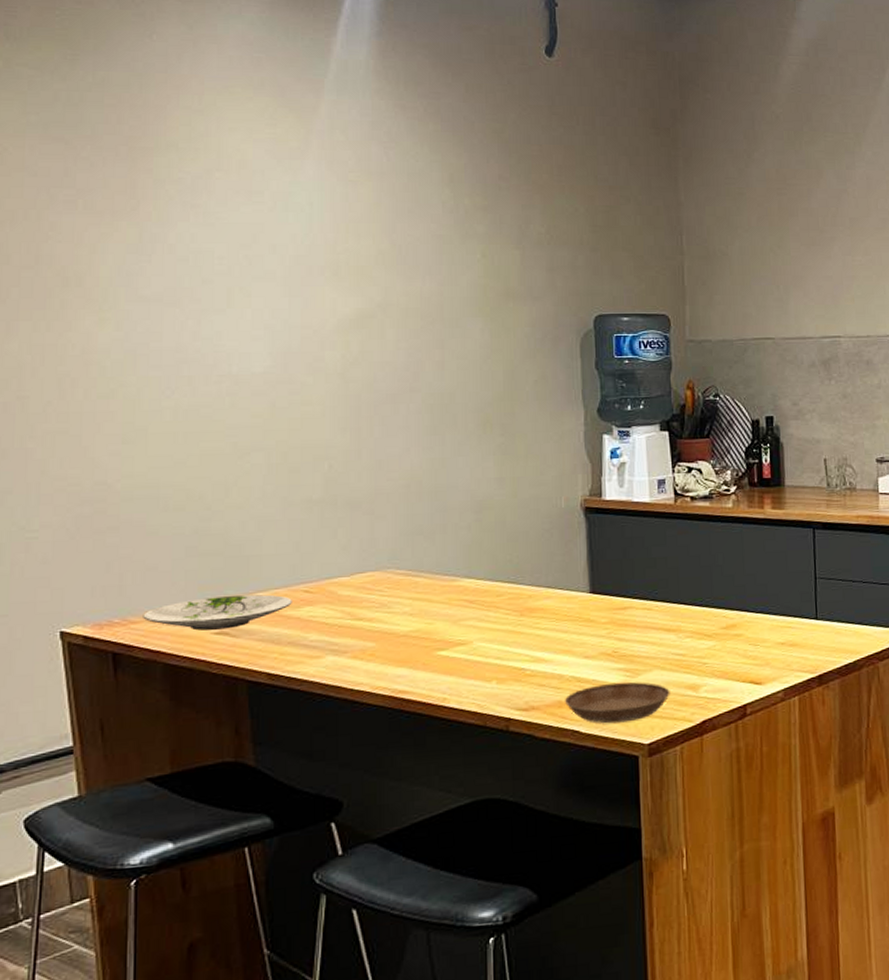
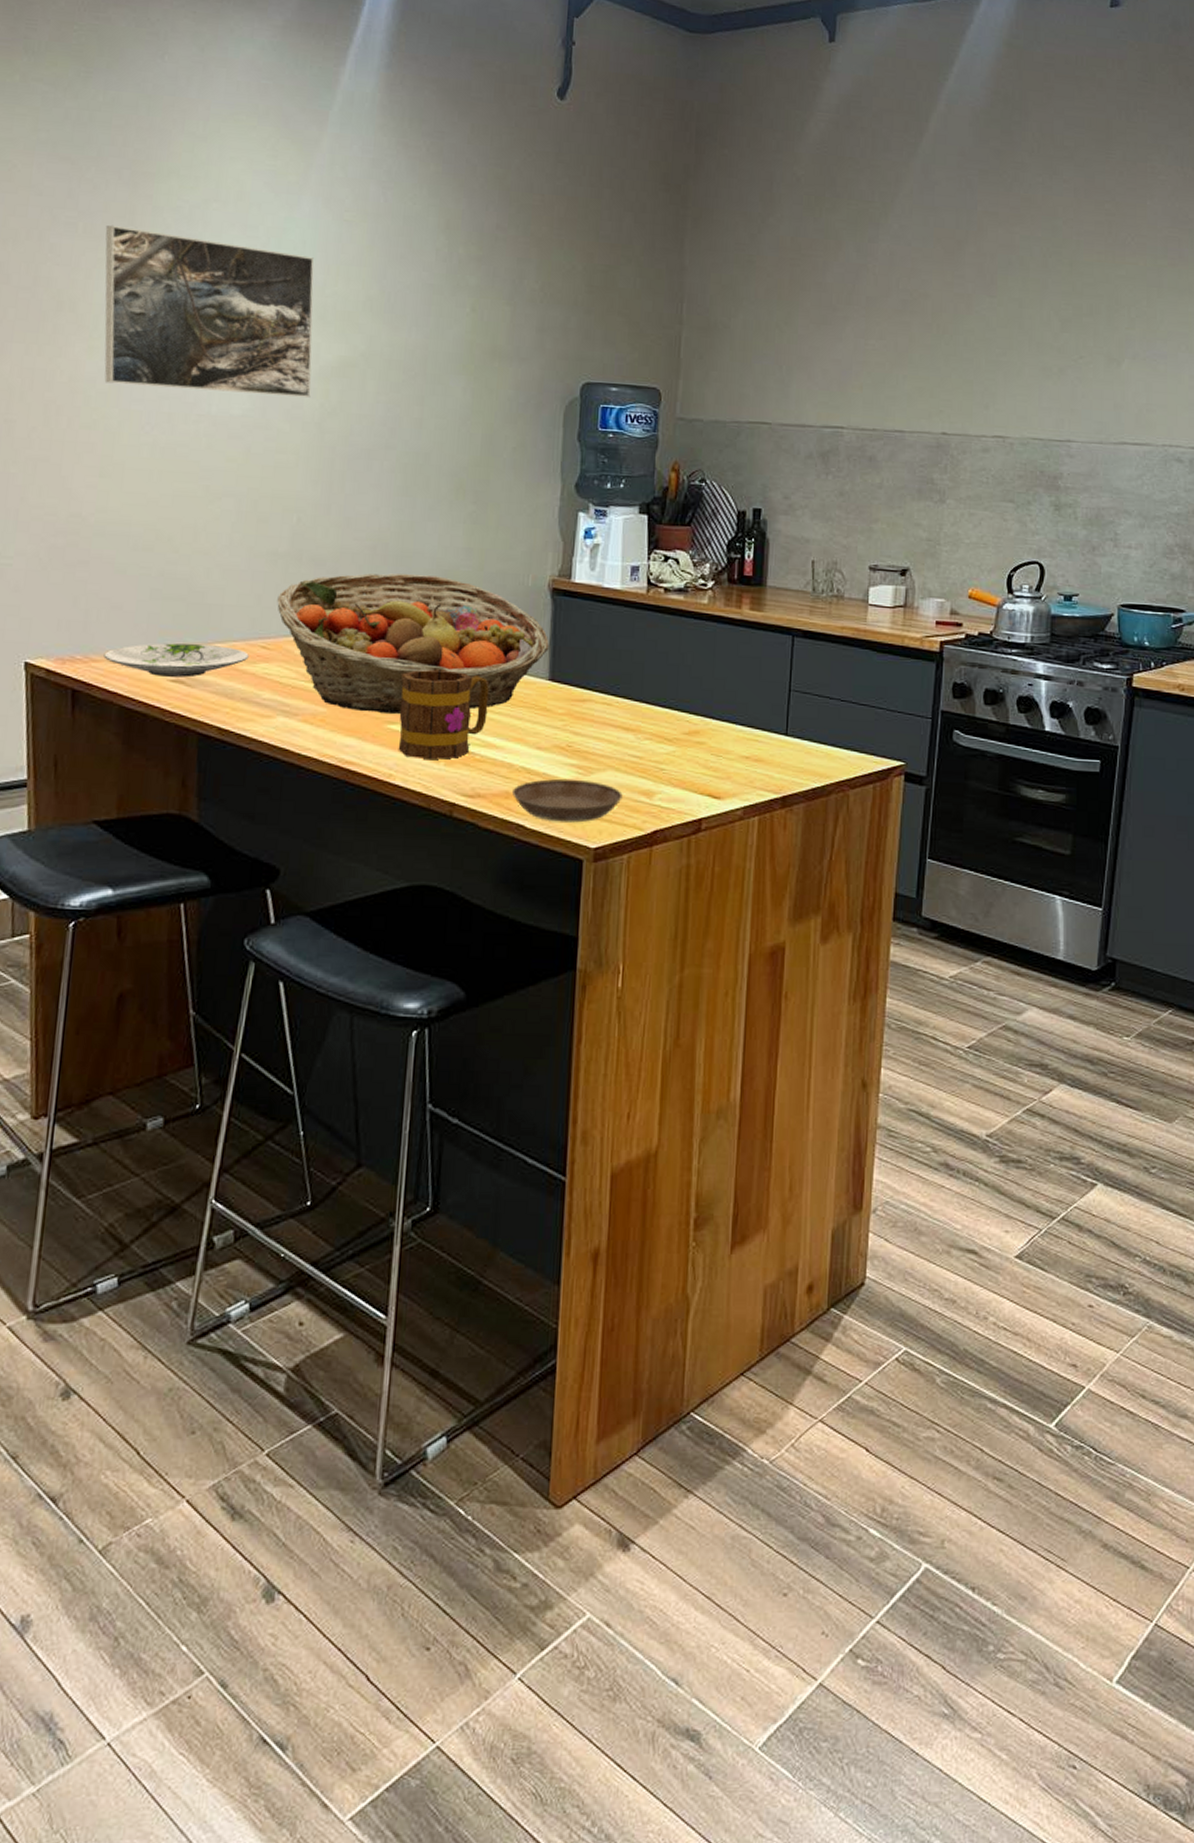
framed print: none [106,200,331,353] -> present [104,224,315,397]
fruit basket: none [316,507,587,642] -> present [277,573,549,714]
mug: none [445,593,534,680] -> present [398,669,489,760]

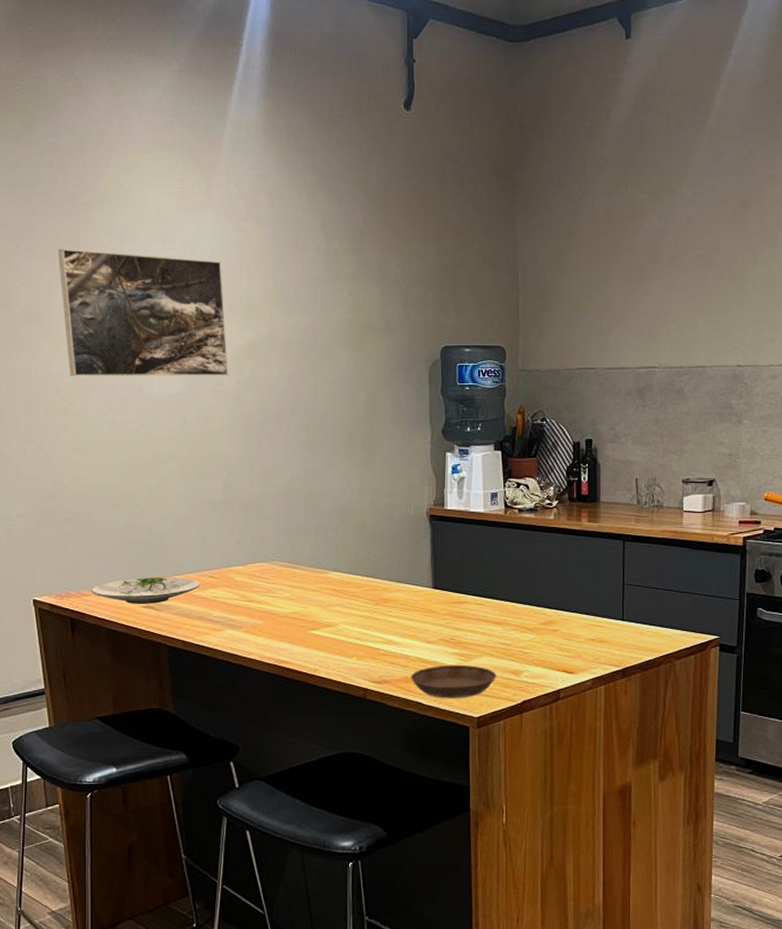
fruit basket: present [277,573,549,714] -> none [218,511,431,622]
mug: present [398,669,489,760] -> none [317,585,387,655]

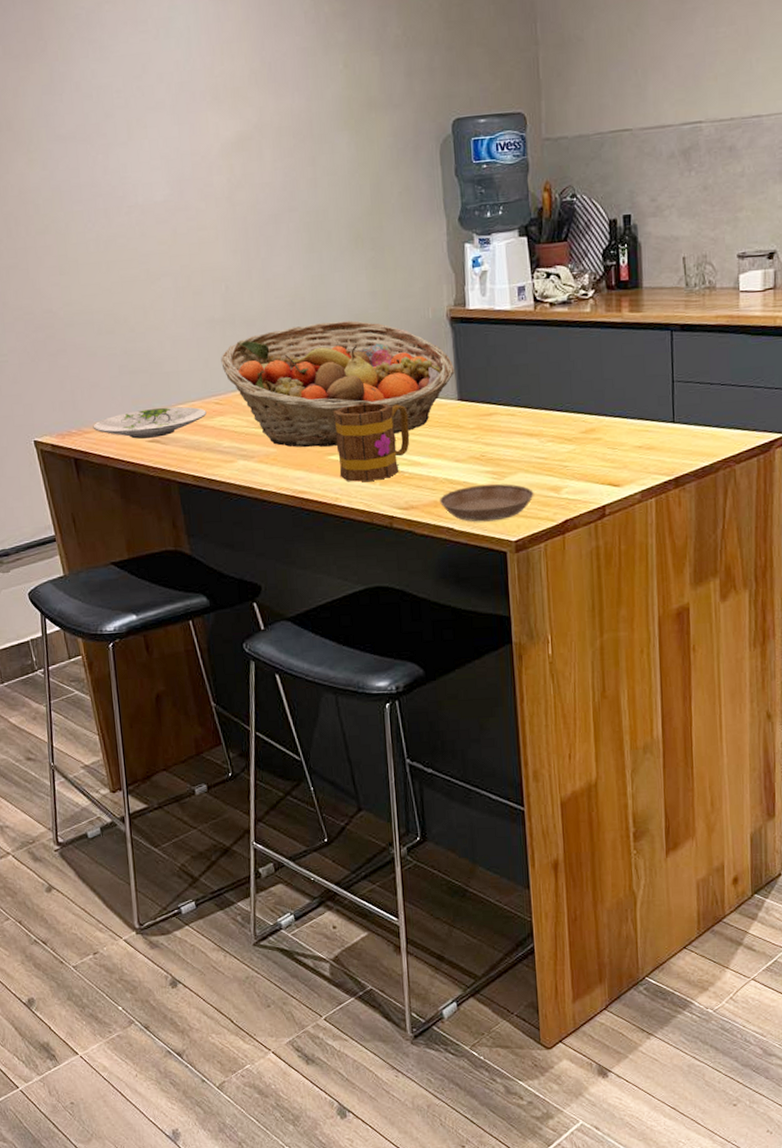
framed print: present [57,248,229,377] -> none [20,40,218,191]
fruit basket: none [218,511,431,622] -> present [221,320,455,448]
mug: none [317,585,387,655] -> present [332,402,410,482]

